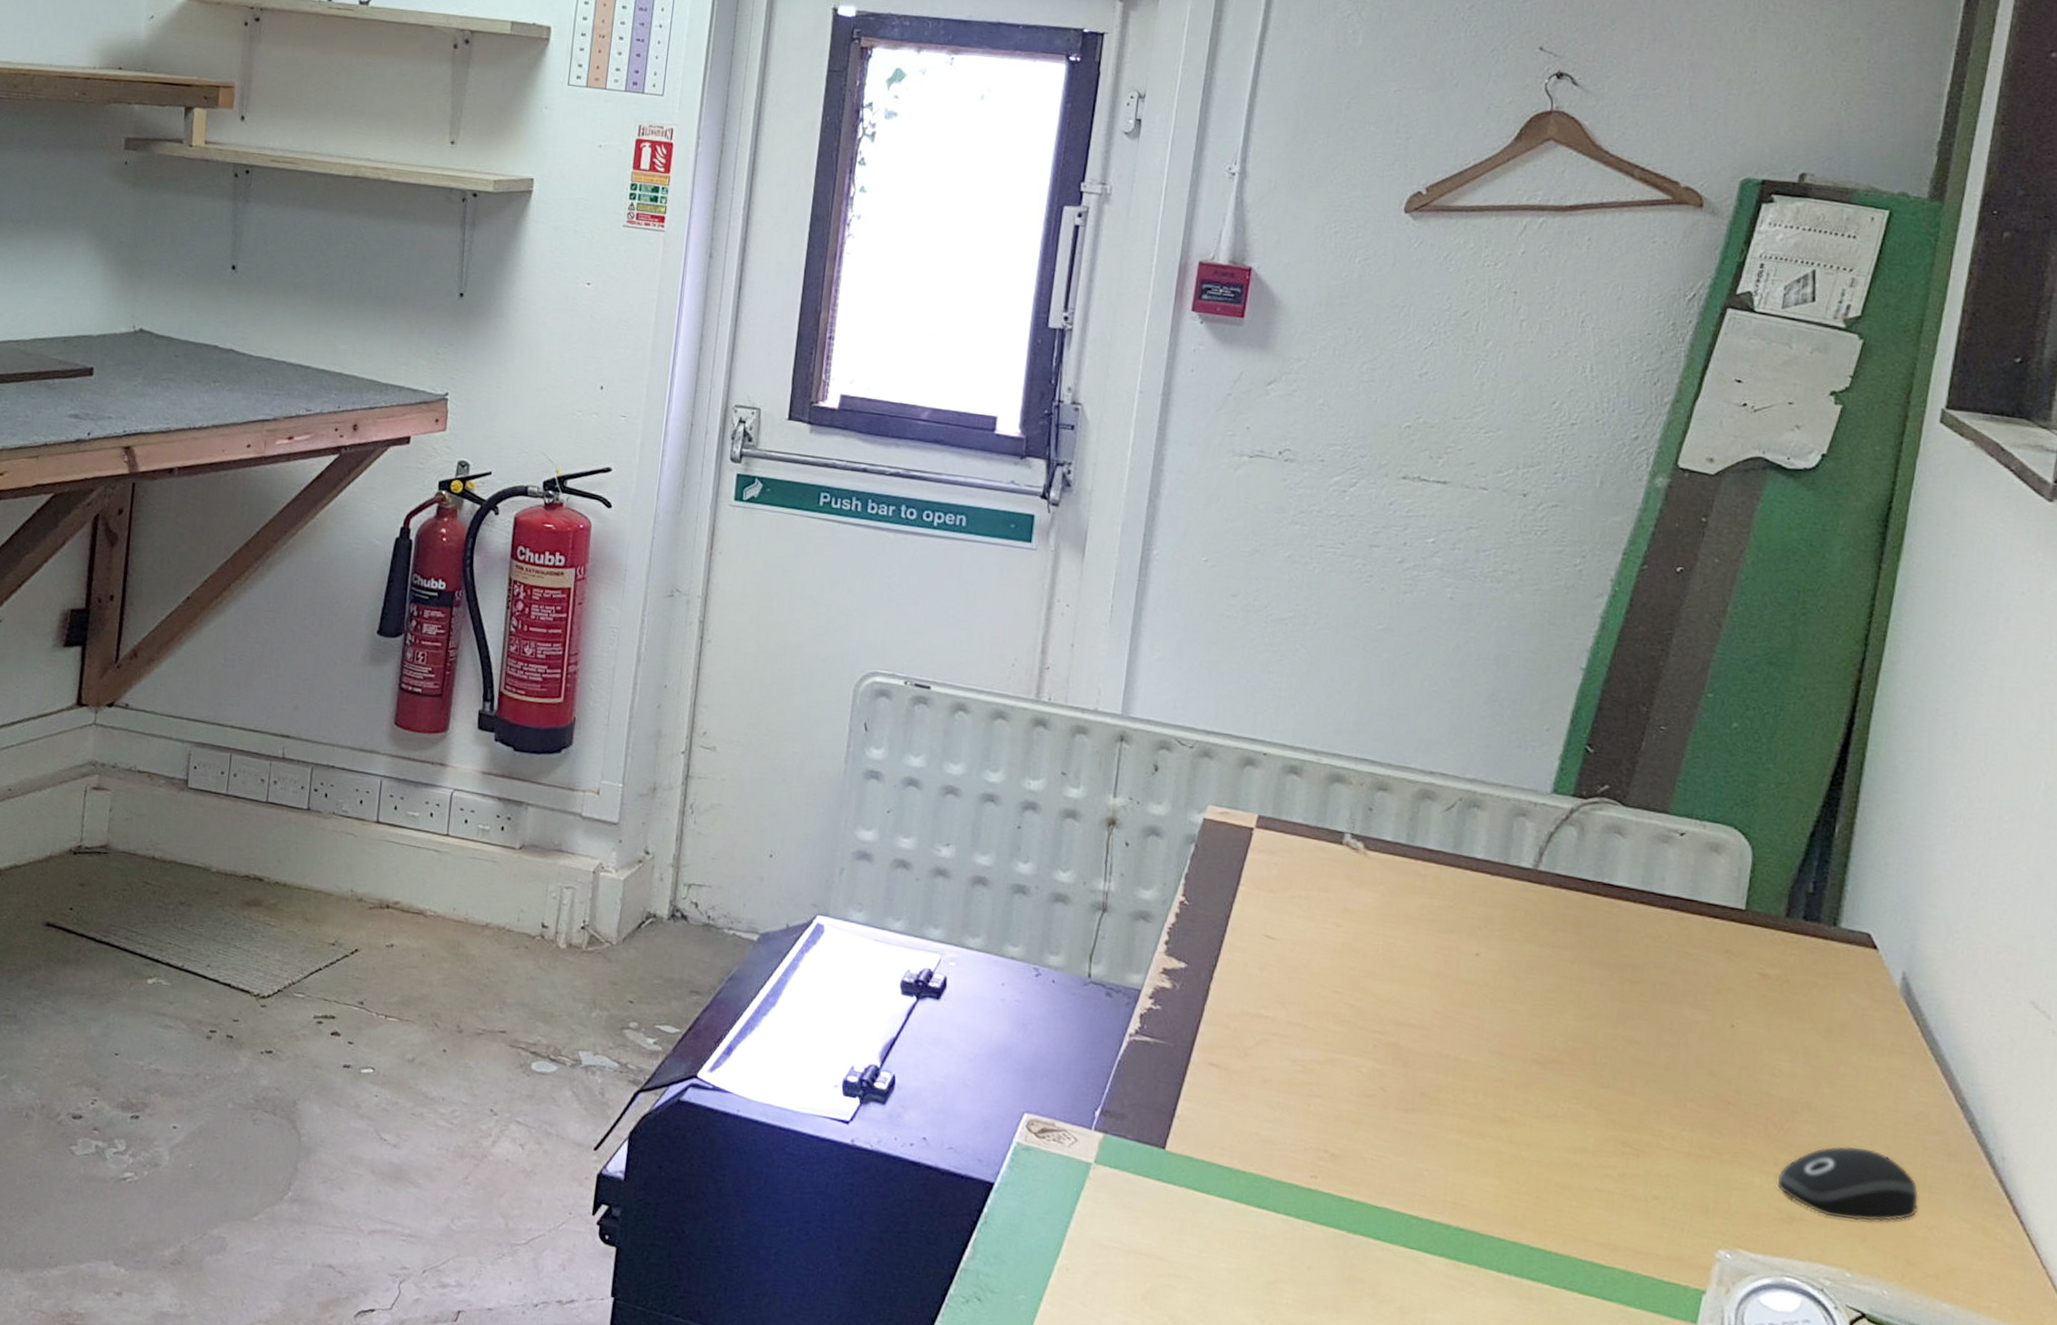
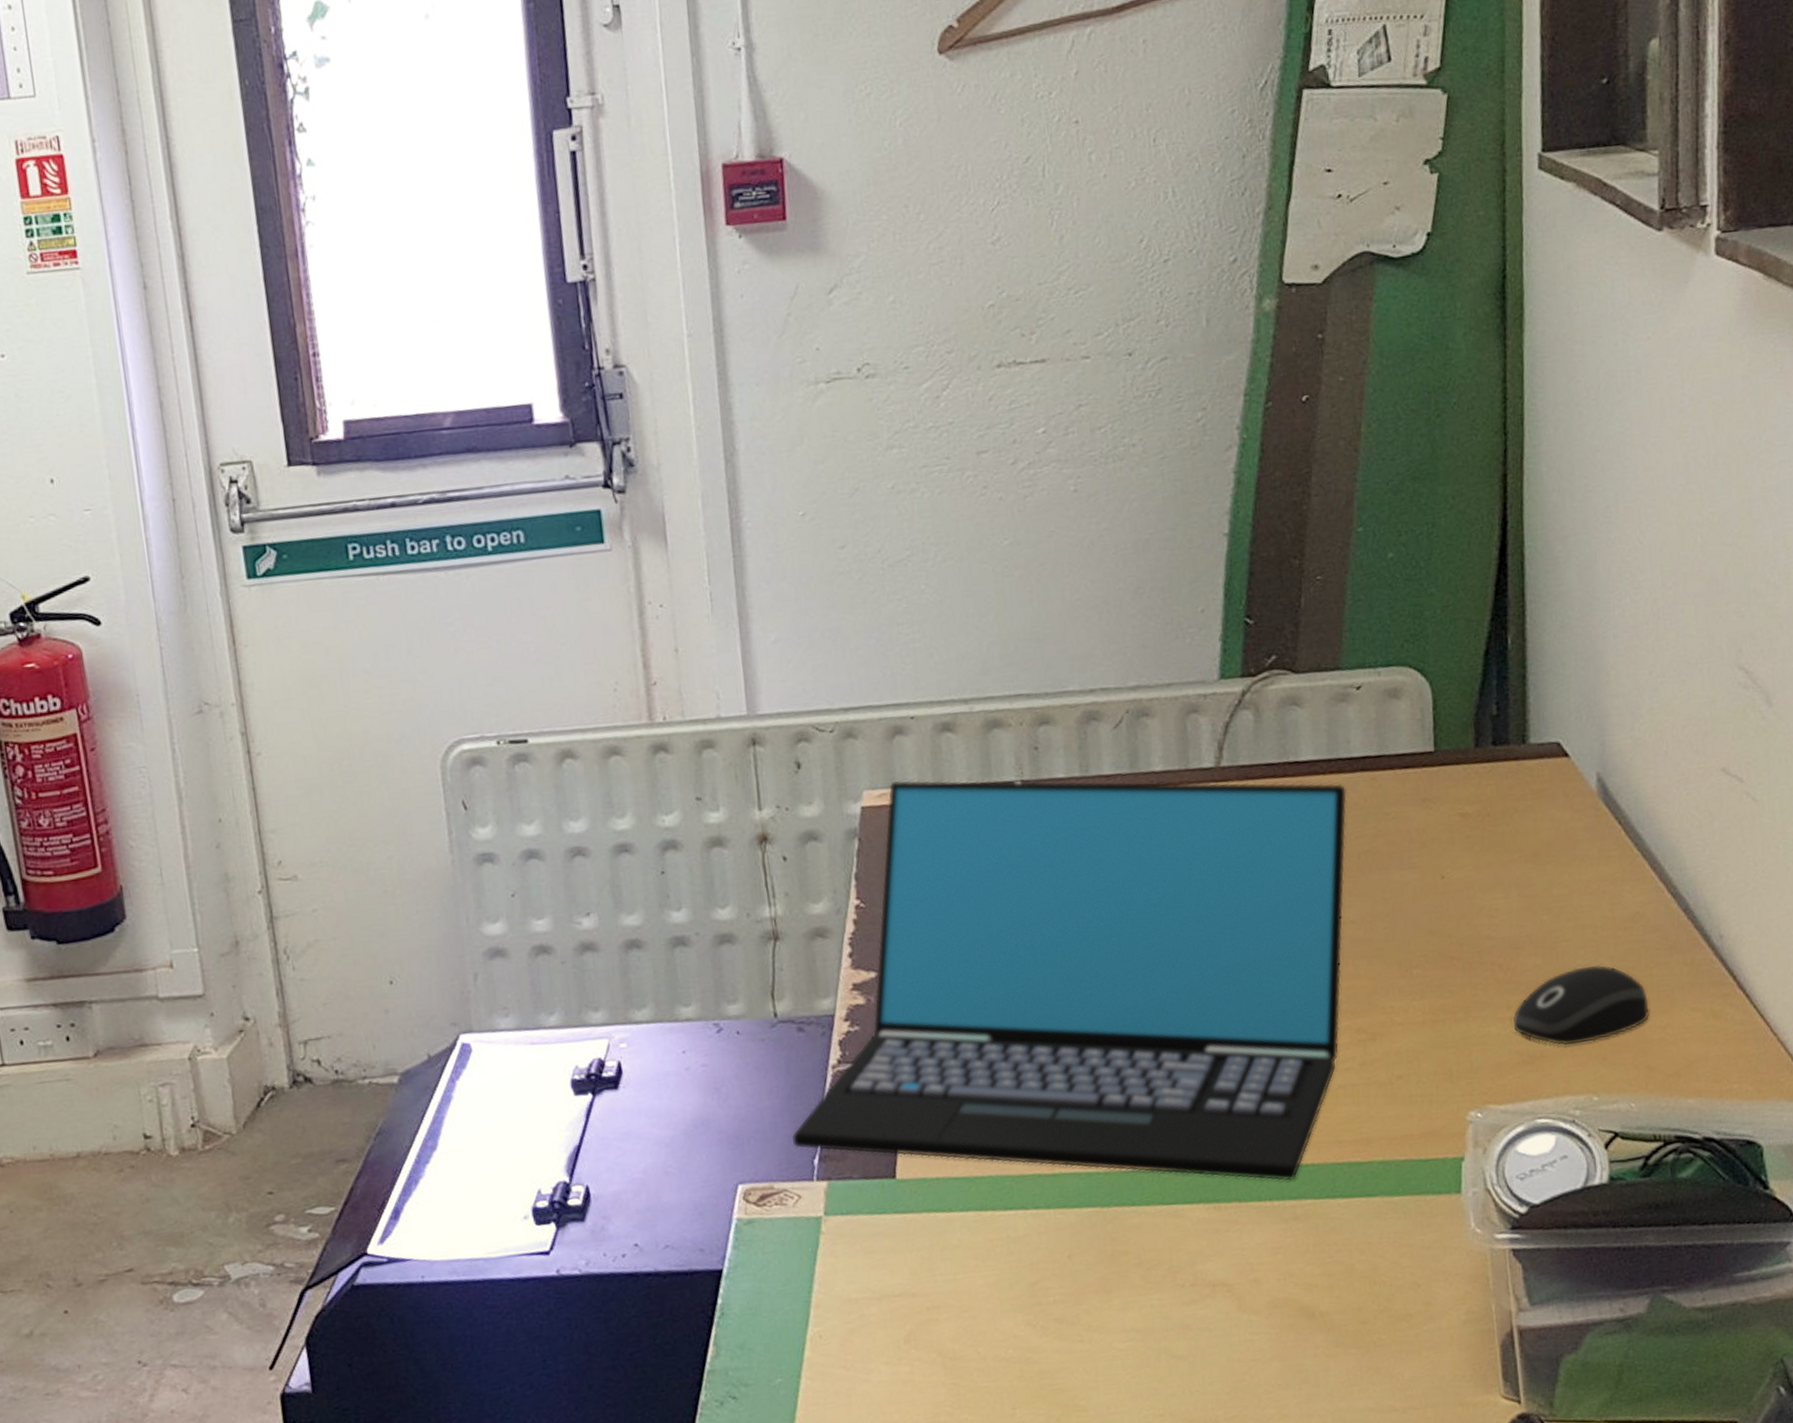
laptop: none [1079,804,1653,1262] -> present [791,780,1347,1181]

